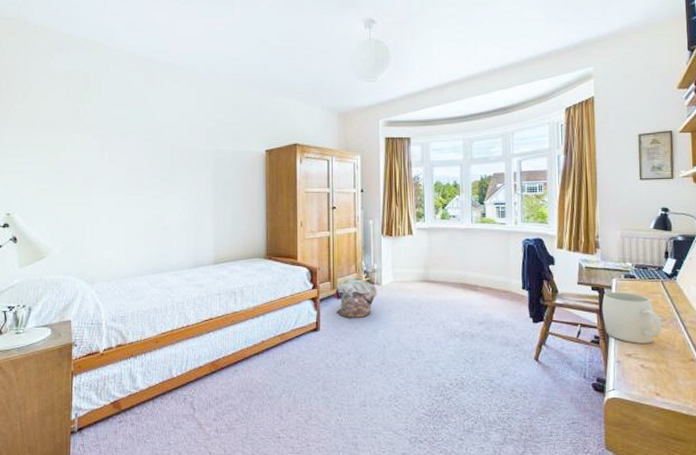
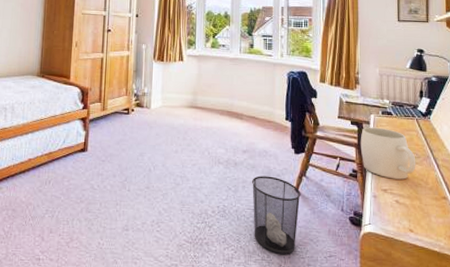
laundry basket: present [333,277,378,319] -> none [103,100,147,141]
waste bin: none [490,346,541,424] -> present [252,176,301,255]

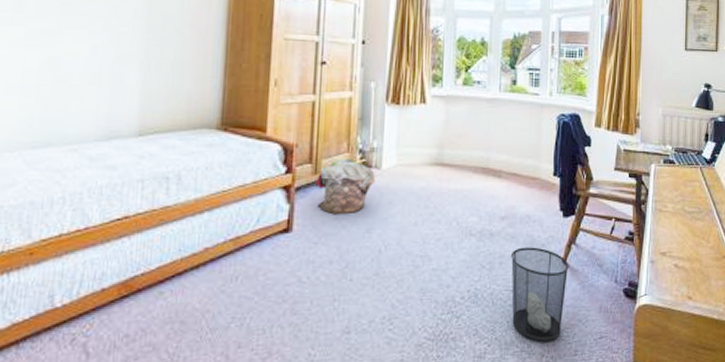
laundry basket: none [103,100,147,141] -> present [314,158,376,215]
mug: present [360,127,416,180] -> none [638,179,698,240]

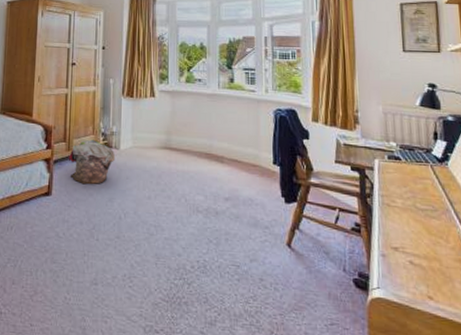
waste bin: present [511,247,569,343] -> none [236,227,294,321]

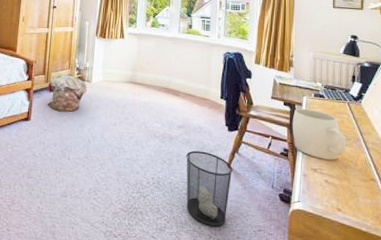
waste bin: none [236,227,294,321] -> present [186,150,233,228]
mug: none [363,173,433,237] -> present [292,108,346,160]

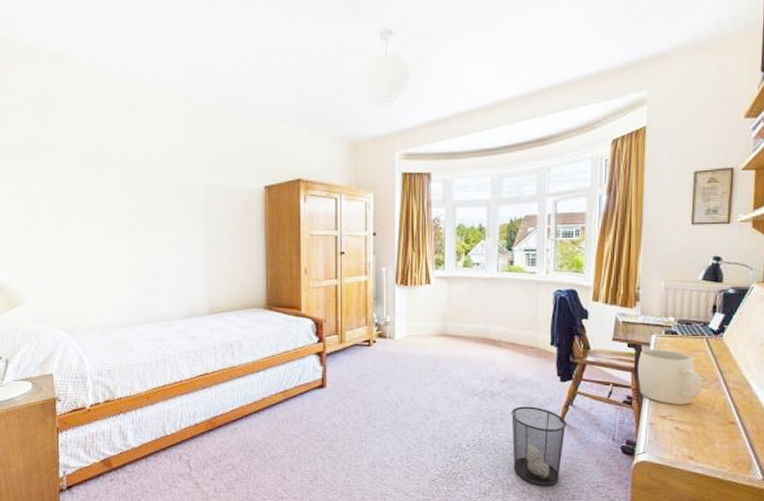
laundry basket: present [46,73,88,112] -> none [341,330,390,376]

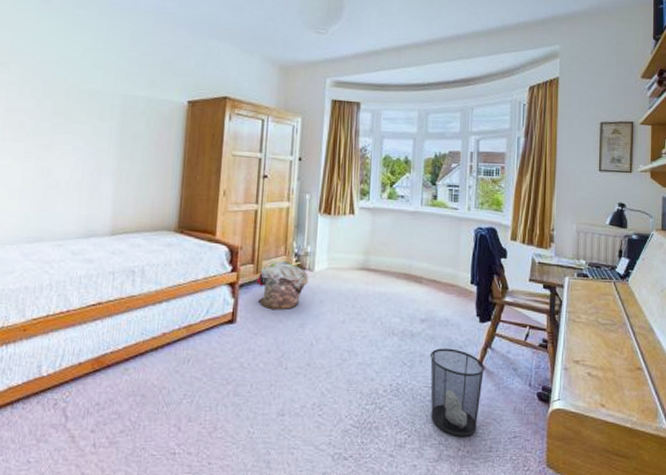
laundry basket: none [341,330,390,376] -> present [256,260,309,310]
mug: present [637,349,703,405] -> none [552,291,612,349]

